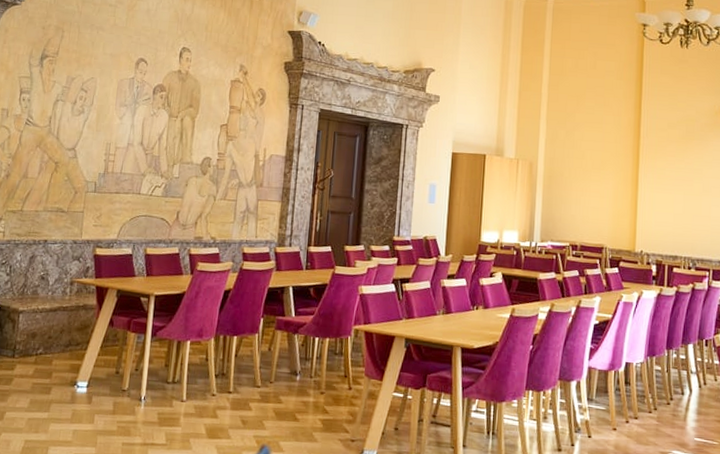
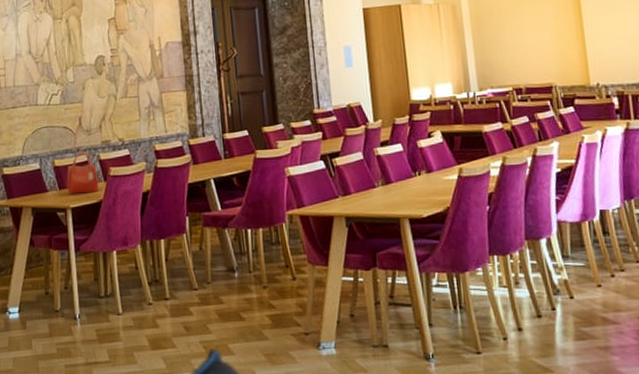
handbag: none [154,243,186,284] -> present [66,151,99,194]

